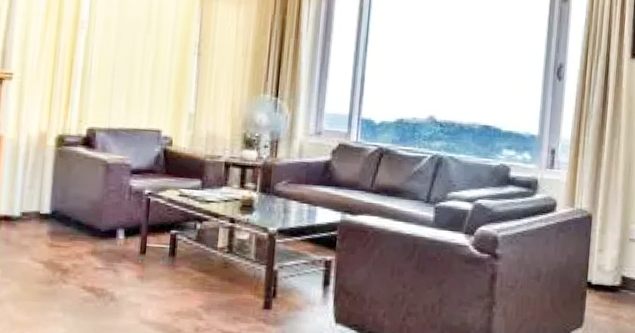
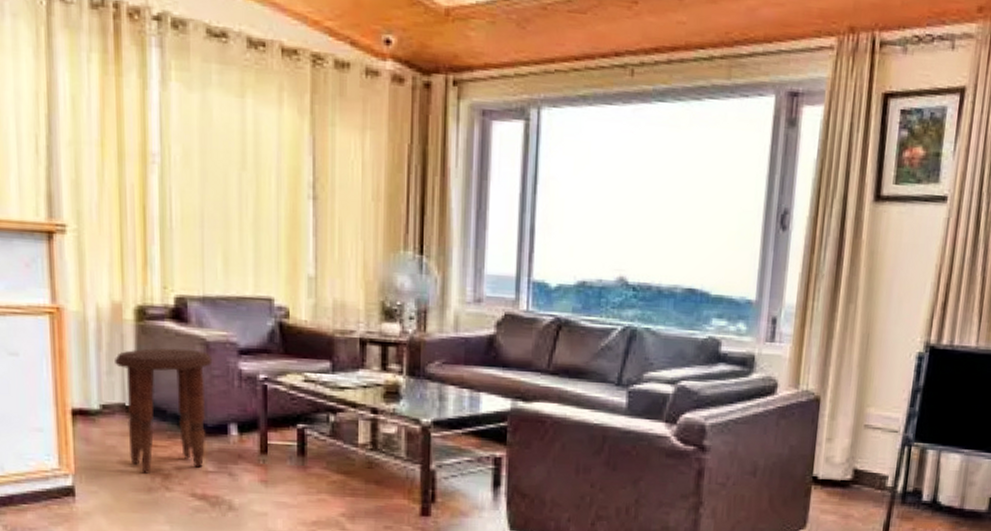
side table: none [36,168,111,269] -> present [115,348,213,474]

